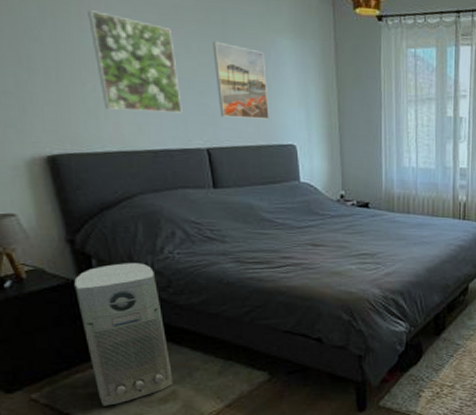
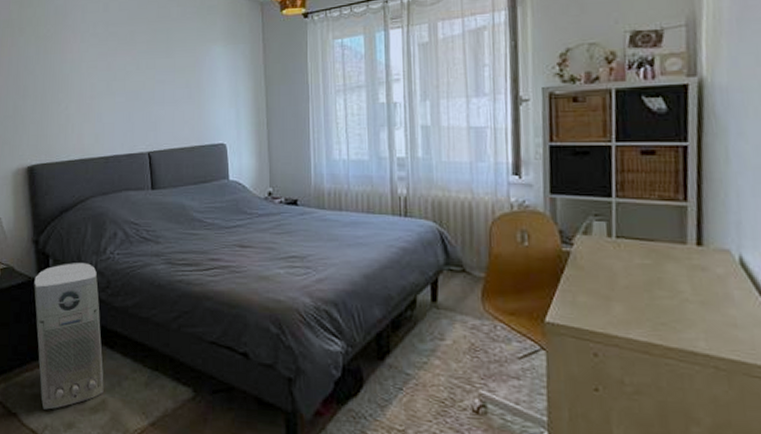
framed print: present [88,10,182,113] -> none [68,45,131,123]
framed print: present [213,41,269,120] -> none [158,56,203,122]

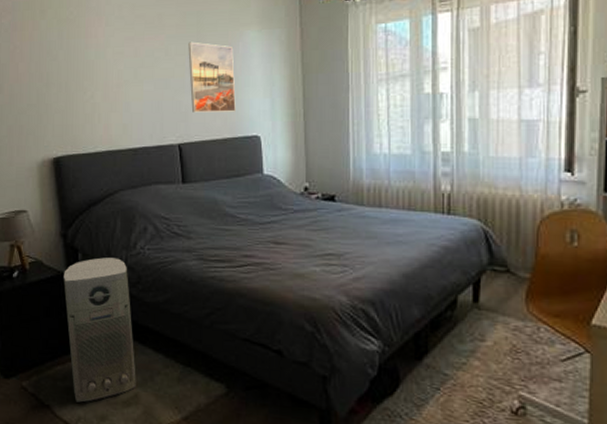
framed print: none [158,56,203,122] -> present [188,41,236,113]

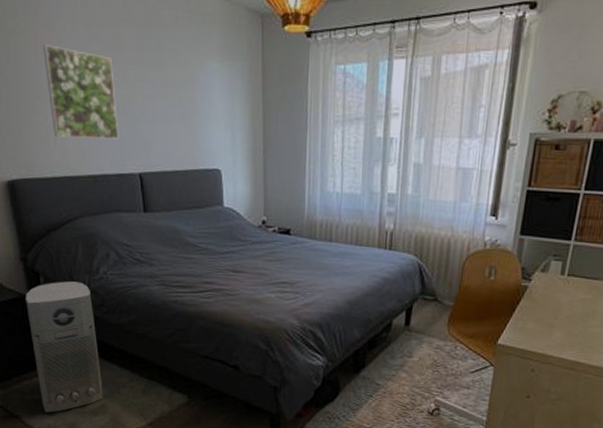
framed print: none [92,29,160,113] -> present [43,45,119,139]
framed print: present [188,41,236,113] -> none [148,68,197,144]

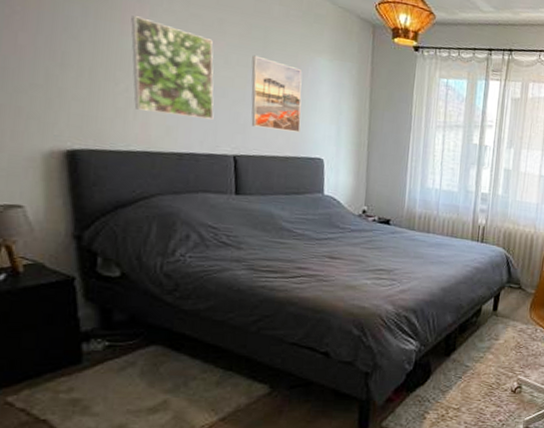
air purifier: present [26,281,103,413] -> none [74,263,167,414]
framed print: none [148,68,197,144] -> present [251,55,302,133]

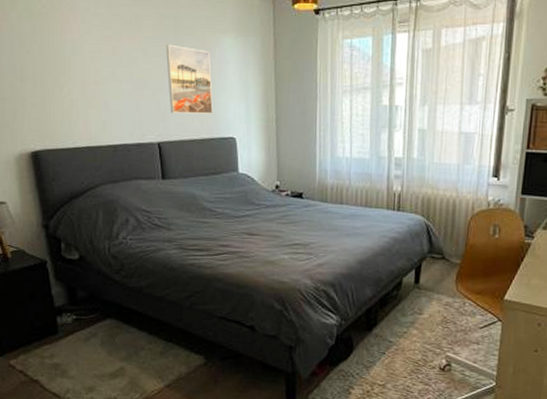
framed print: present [131,15,214,120] -> none [67,24,139,111]

